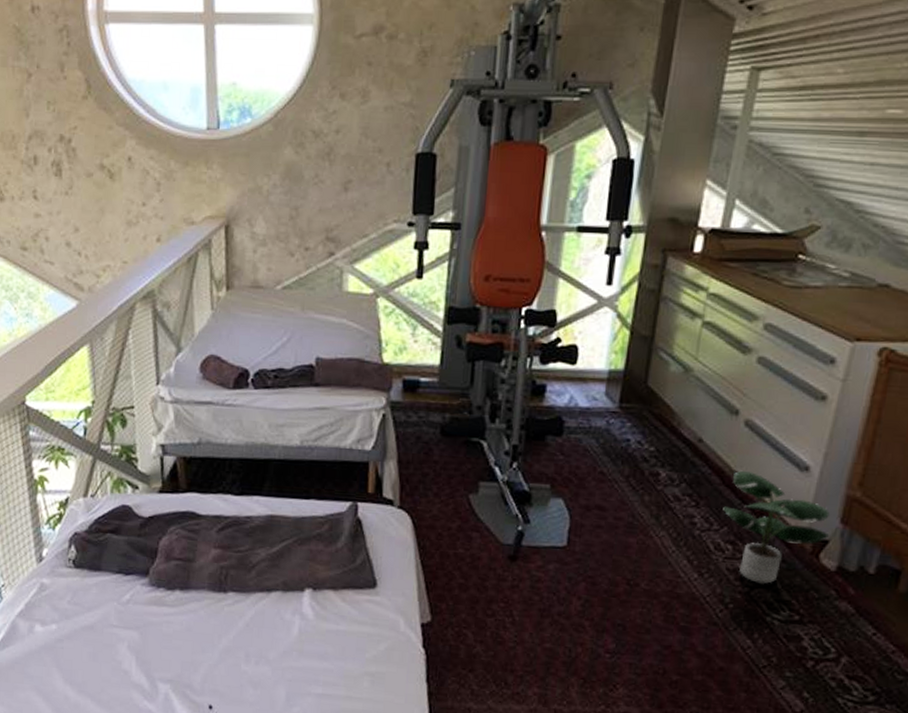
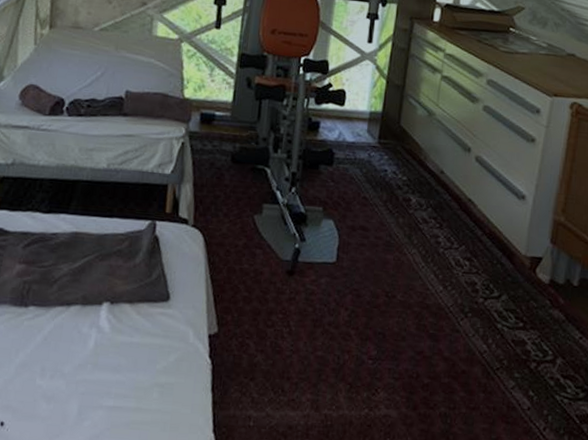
potted plant: present [723,470,830,585] -> none [461,197,543,296]

